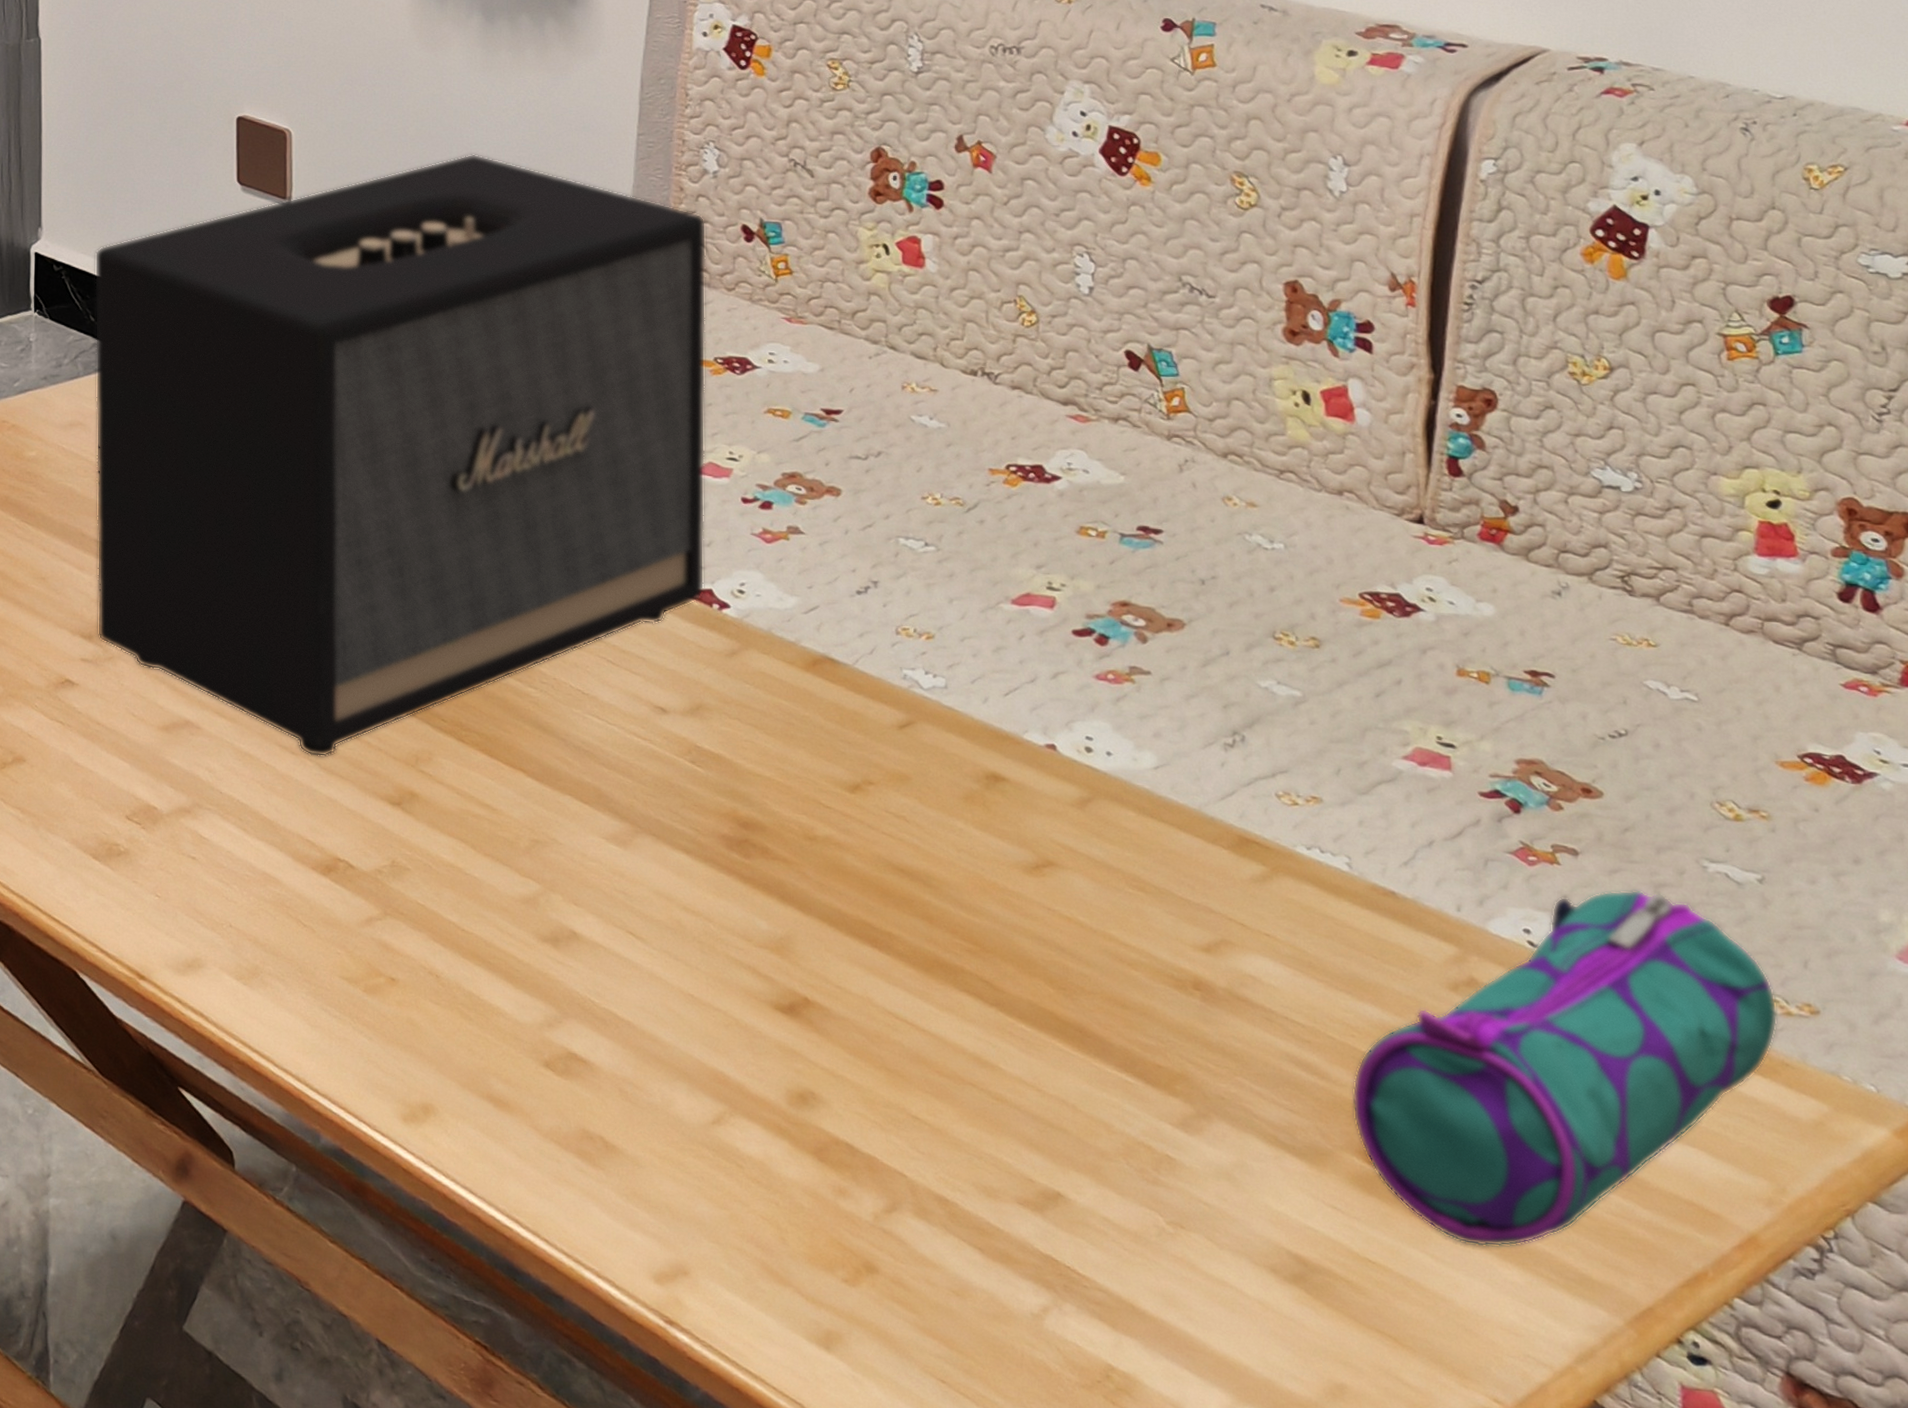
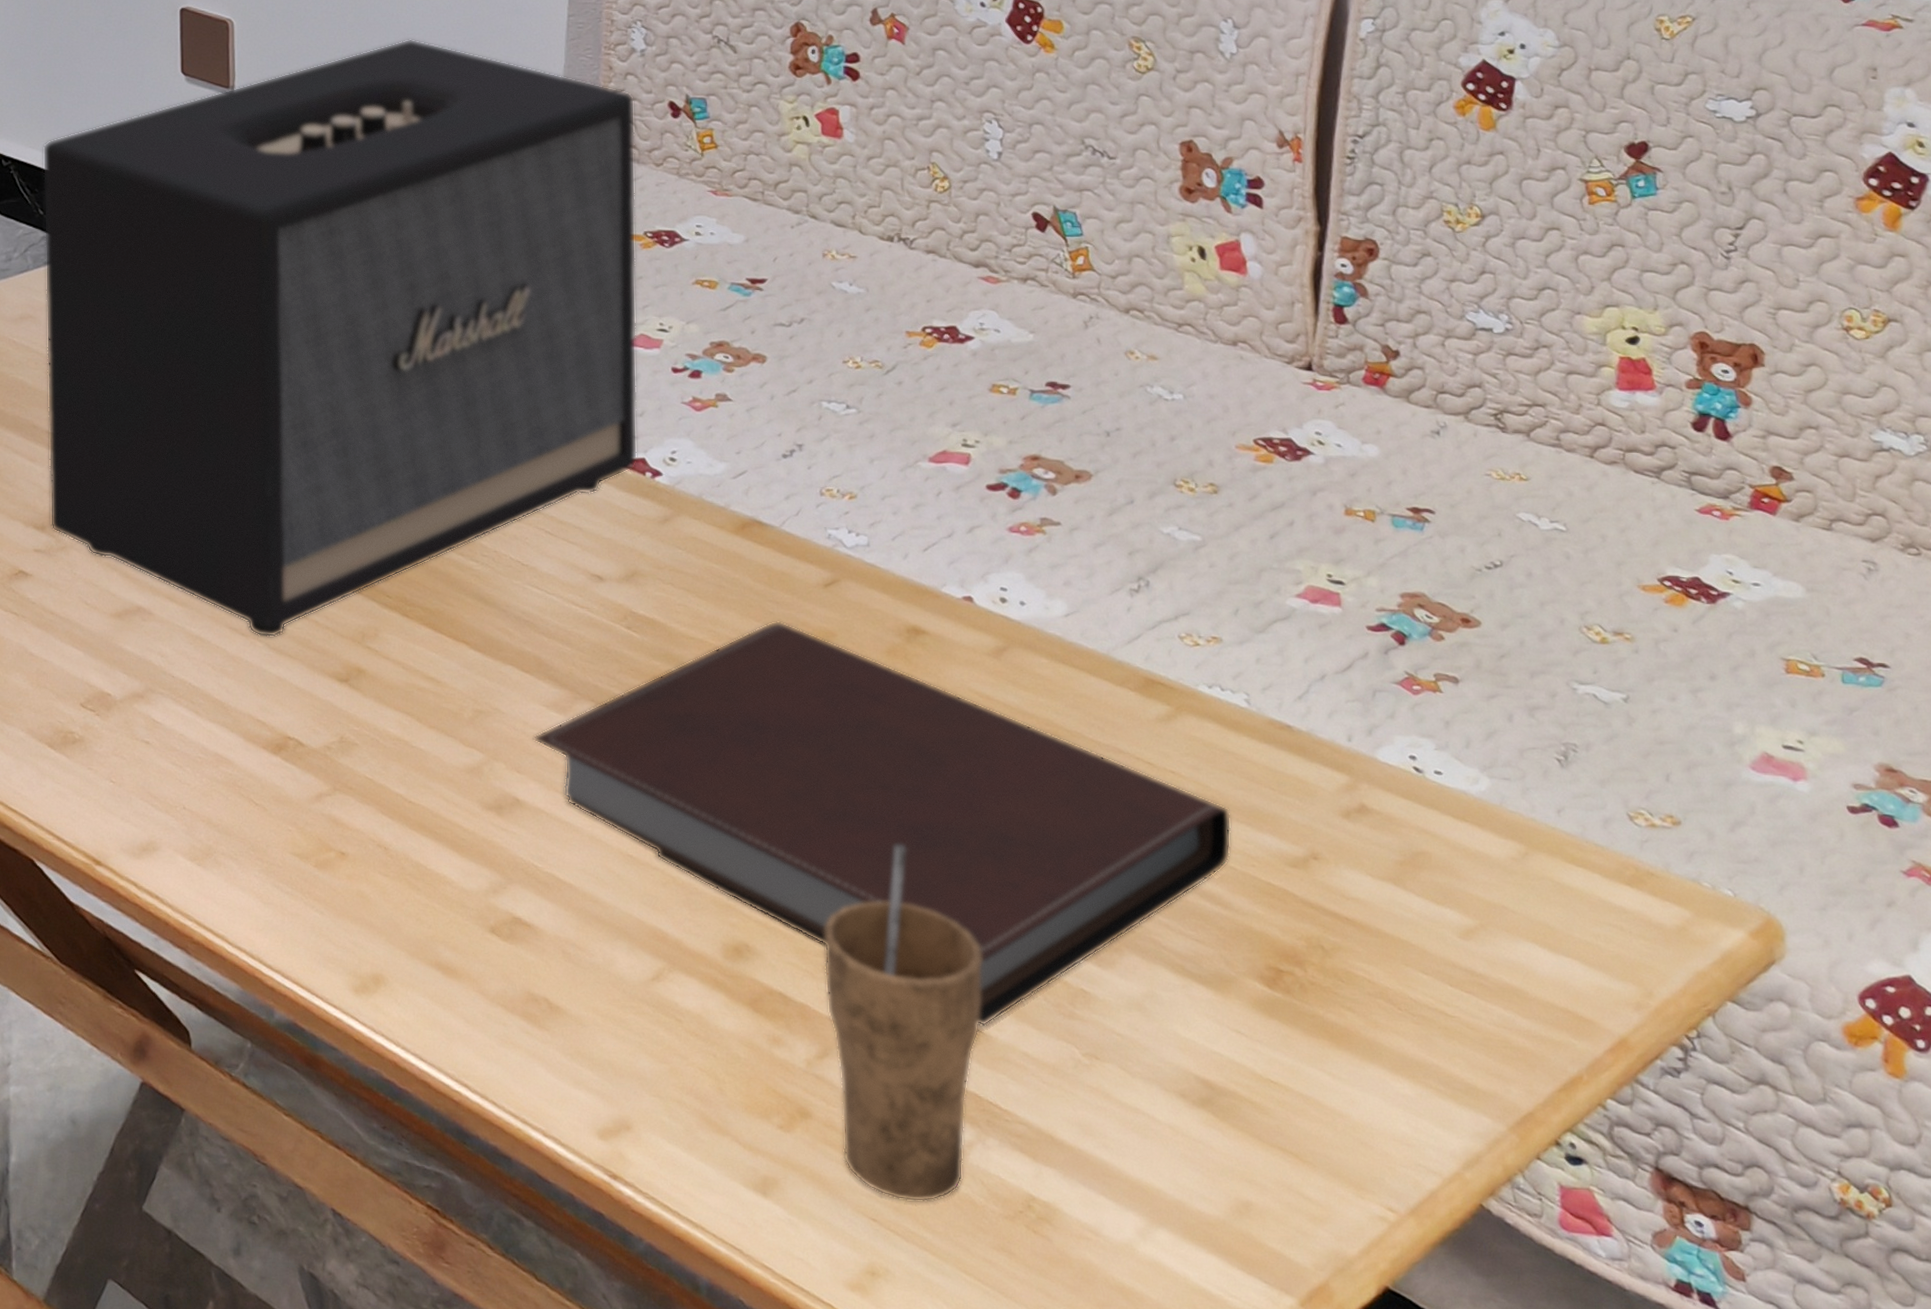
notebook: none [591,761,1330,1189] -> present [533,620,1232,1027]
cup: none [893,997,1061,1366] -> present [823,845,983,1202]
pencil case: present [1352,890,1778,1247] -> none [1253,713,1643,1063]

